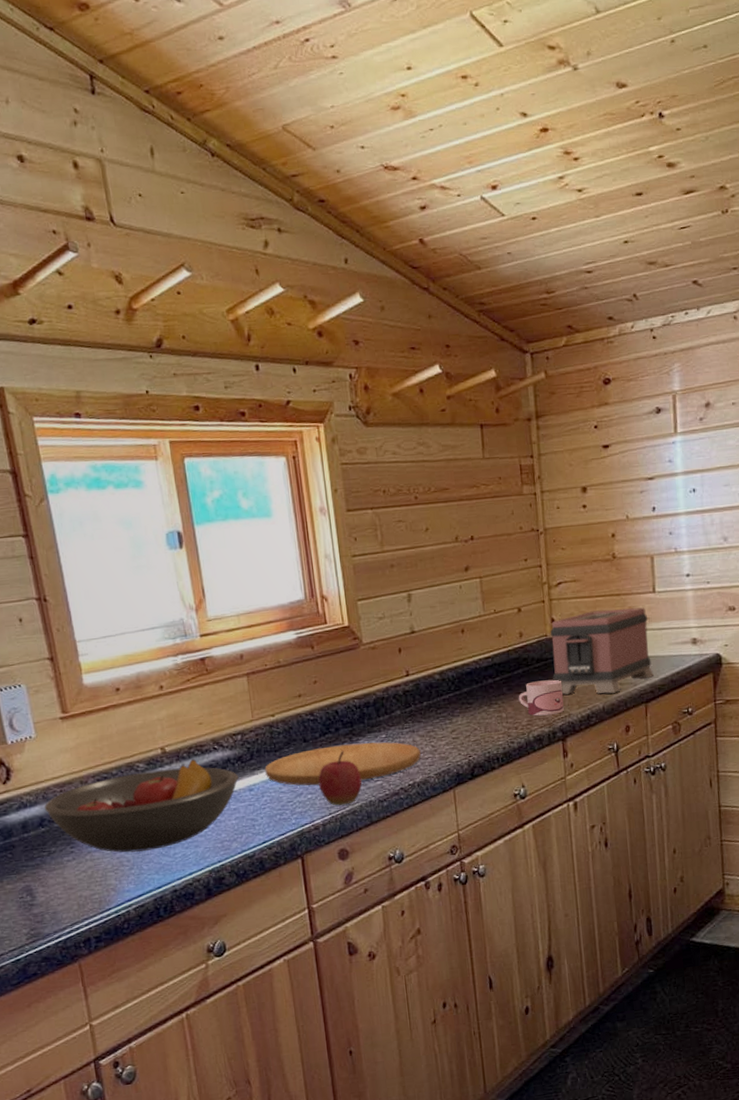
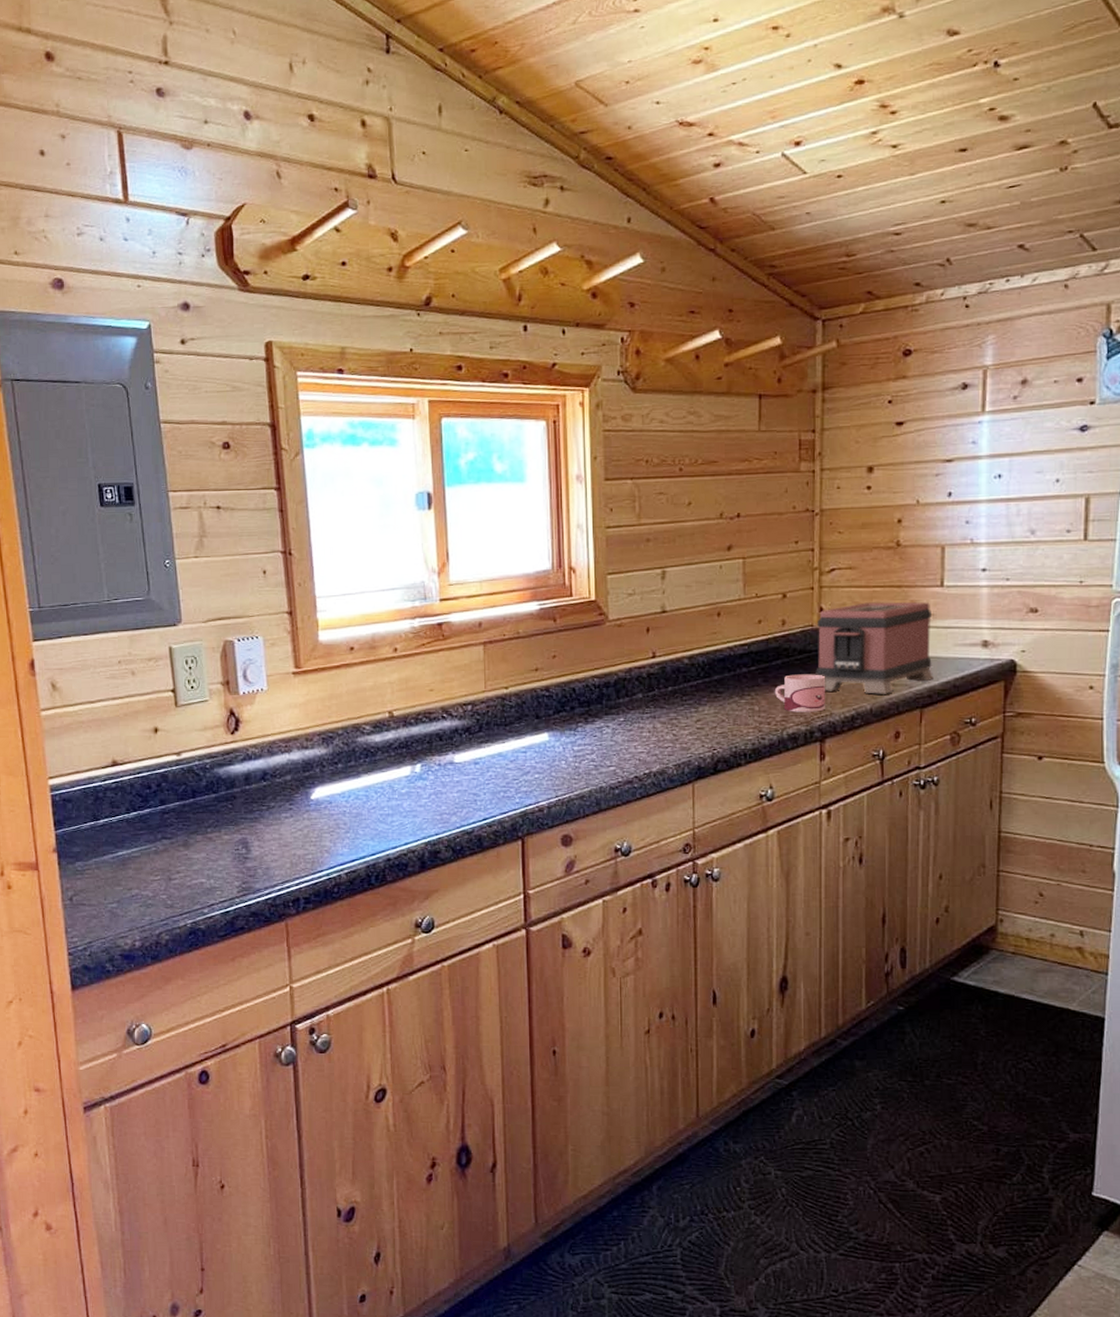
fruit bowl: present [44,758,238,853] -> none [268,725,464,815]
cutting board: present [265,742,421,786] -> none [493,724,660,765]
apple: present [318,751,362,806] -> none [548,731,593,789]

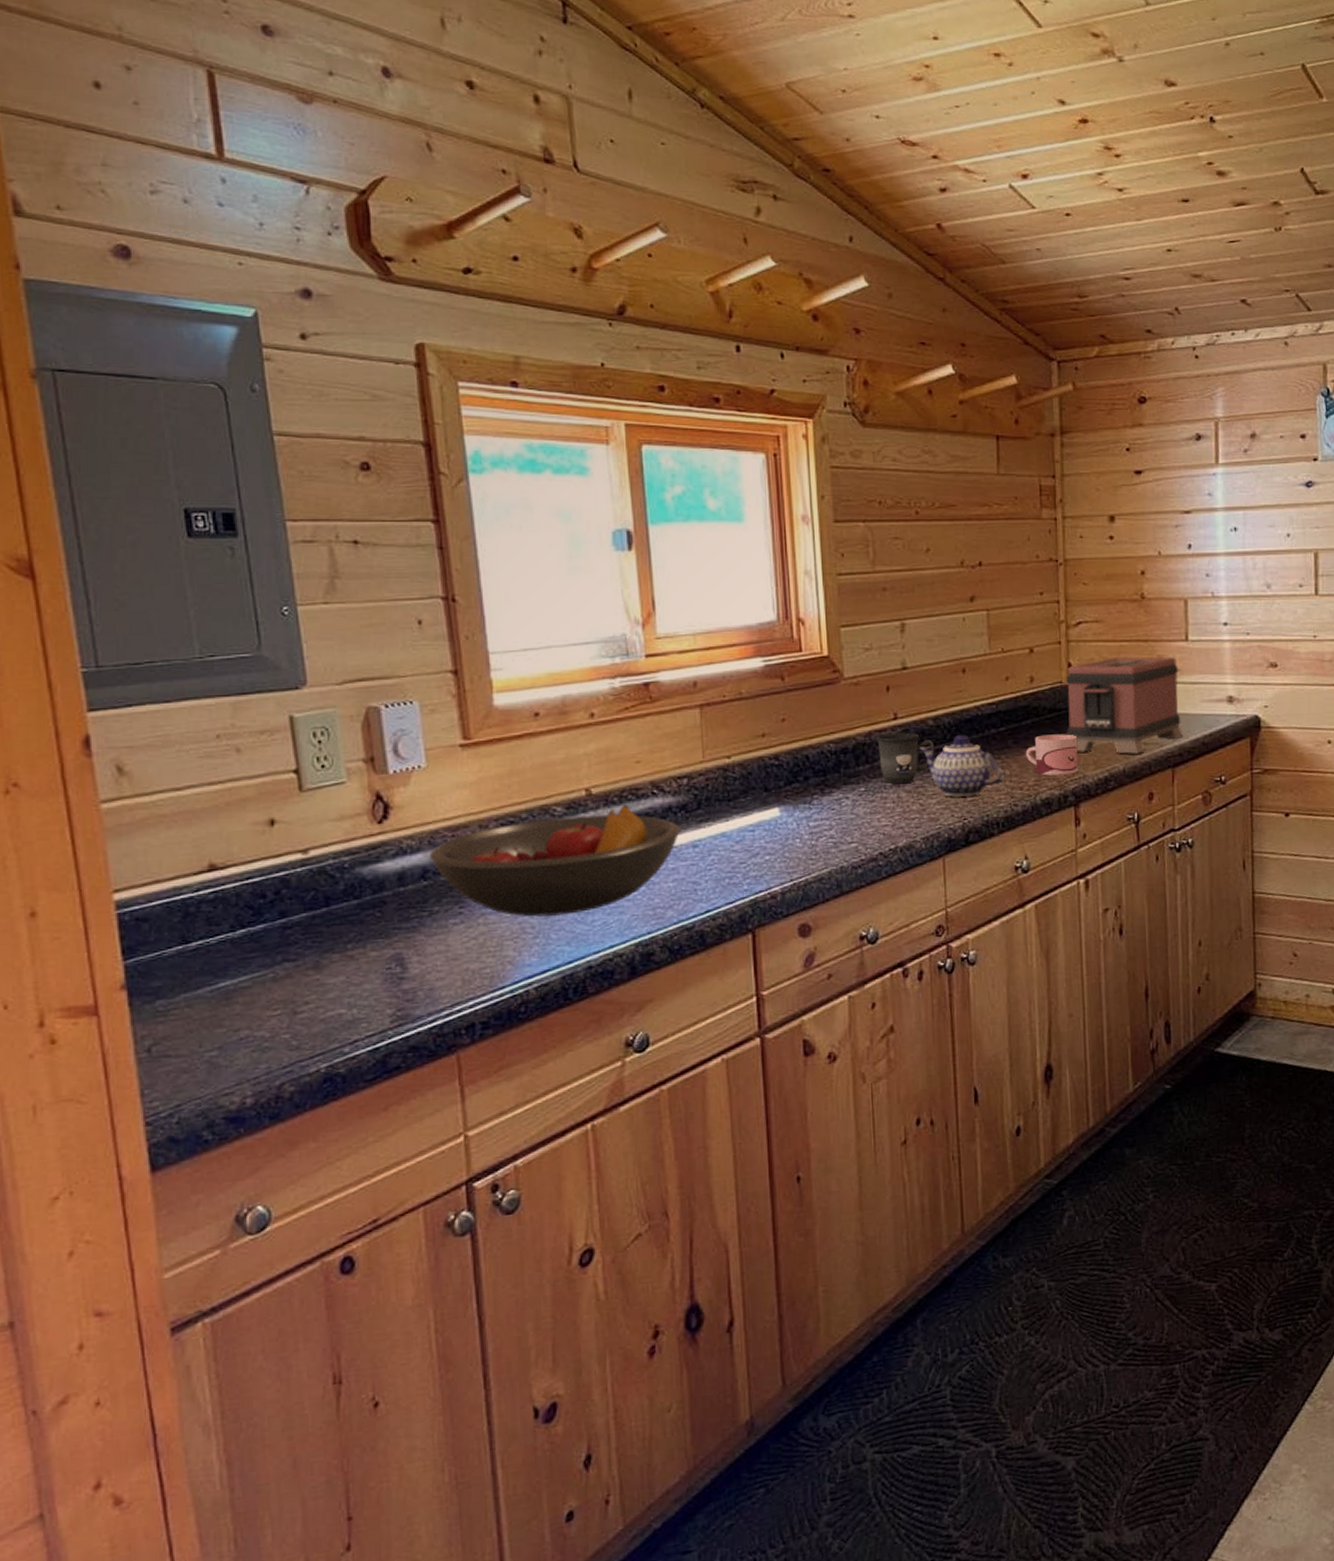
fruit bowl: none [268,725,464,815] -> present [429,803,680,917]
mug: none [635,669,689,716] -> present [875,732,935,785]
teapot: none [675,672,753,729] -> present [919,734,1005,797]

